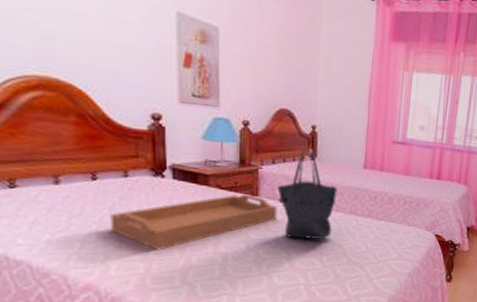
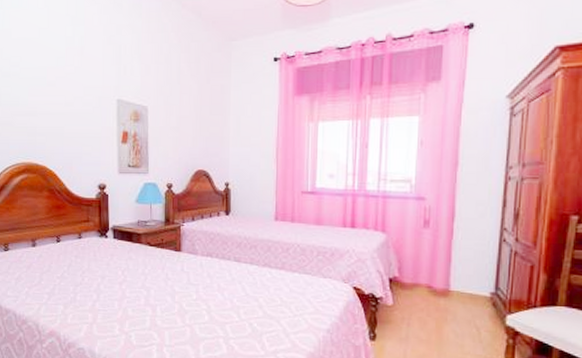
serving tray: present [110,194,278,250] -> none [68,250,198,302]
tote bag: present [277,147,338,240] -> none [197,204,251,292]

